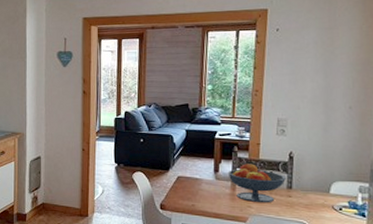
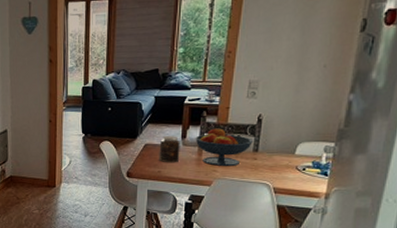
jar: none [192,169,213,197] -> present [159,136,180,163]

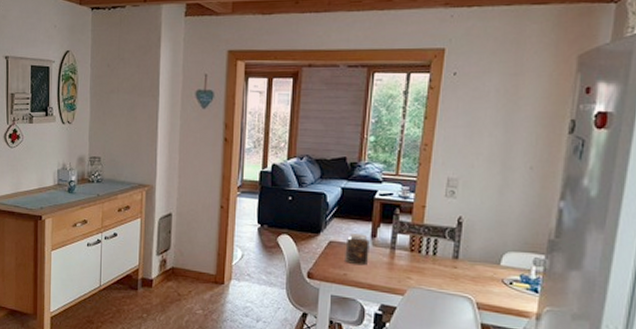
fruit bowl: present [195,128,253,167] -> none [386,229,452,275]

